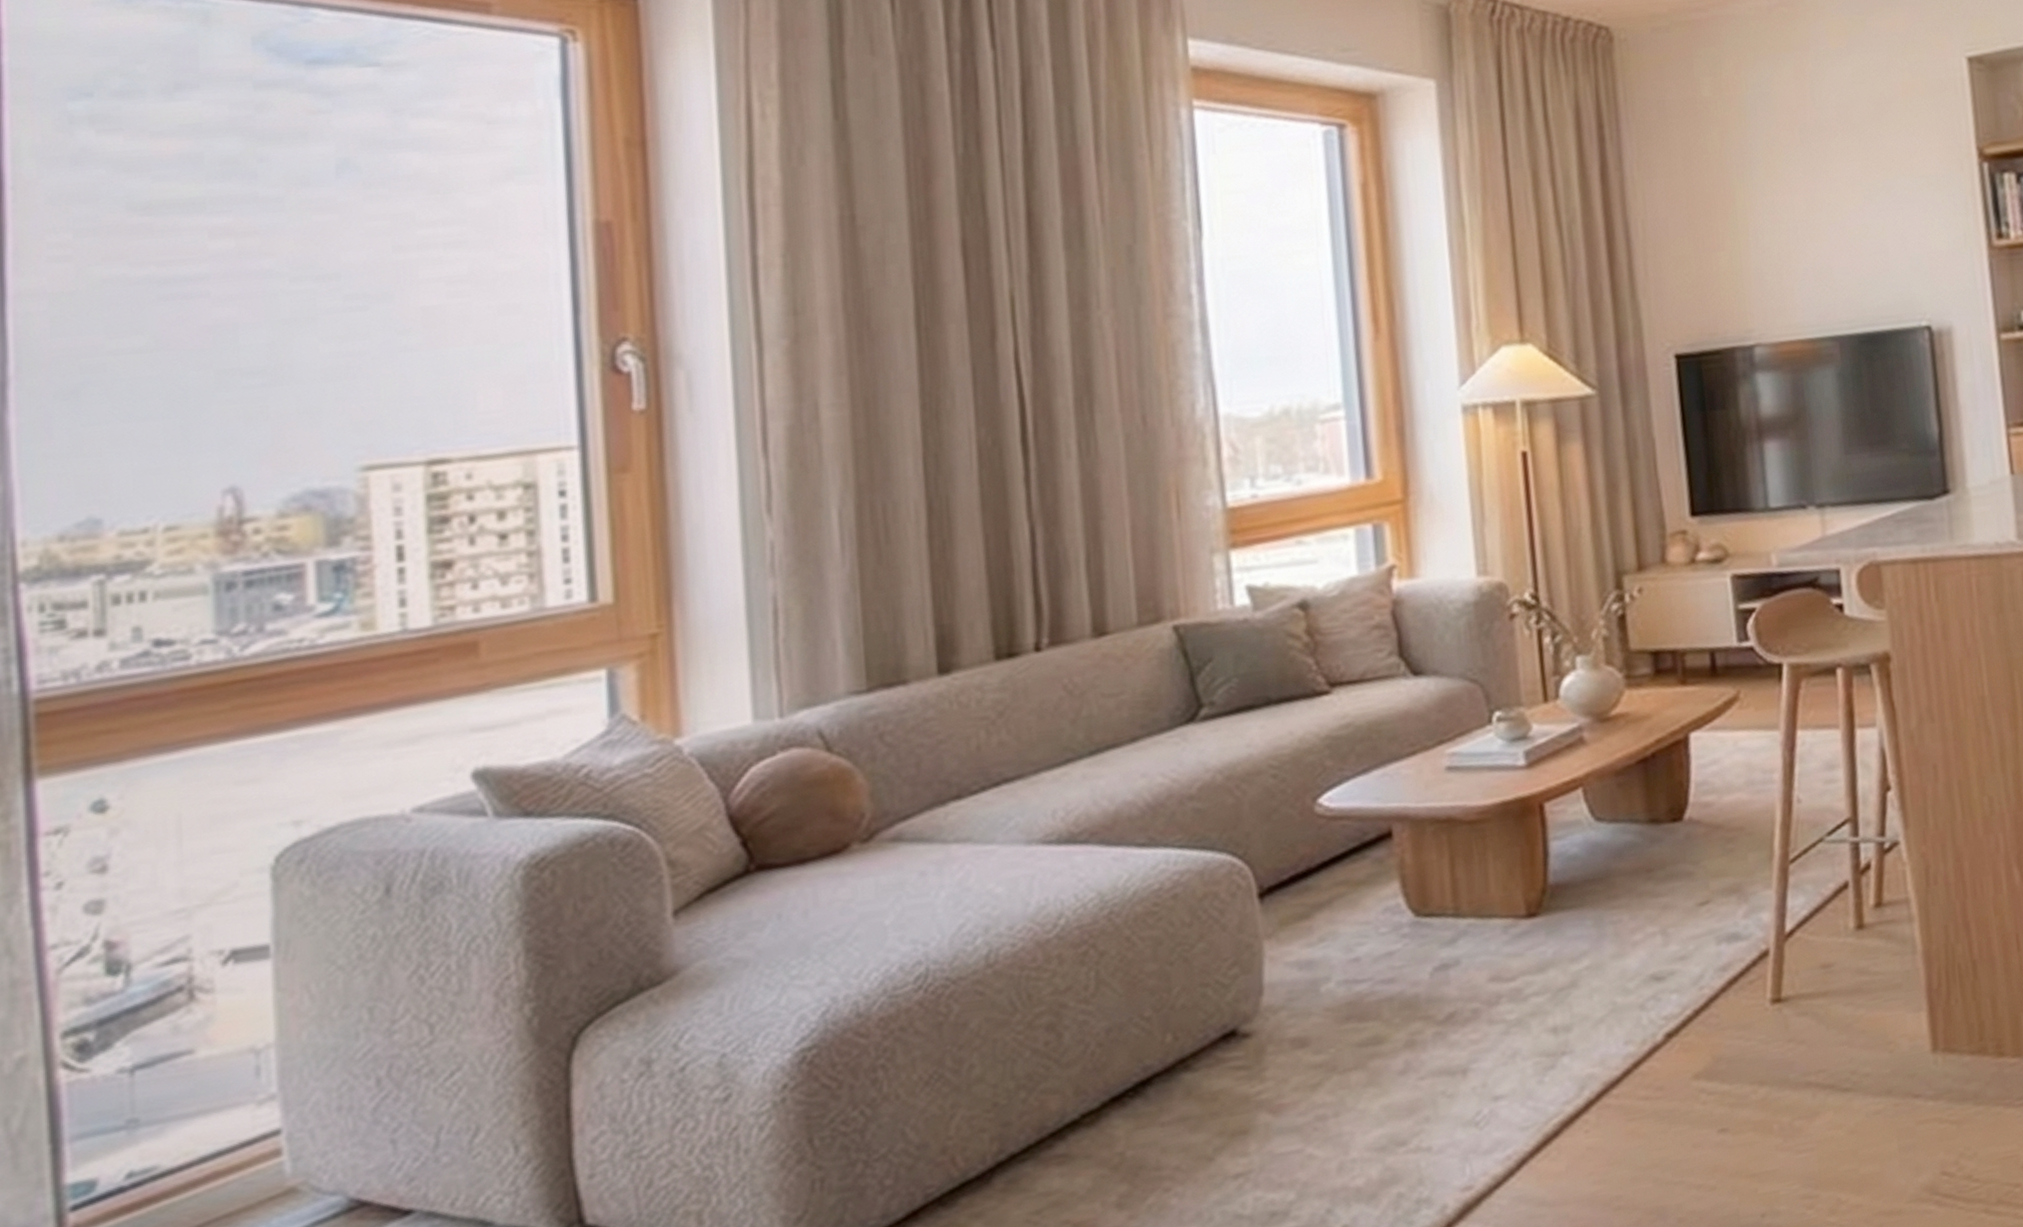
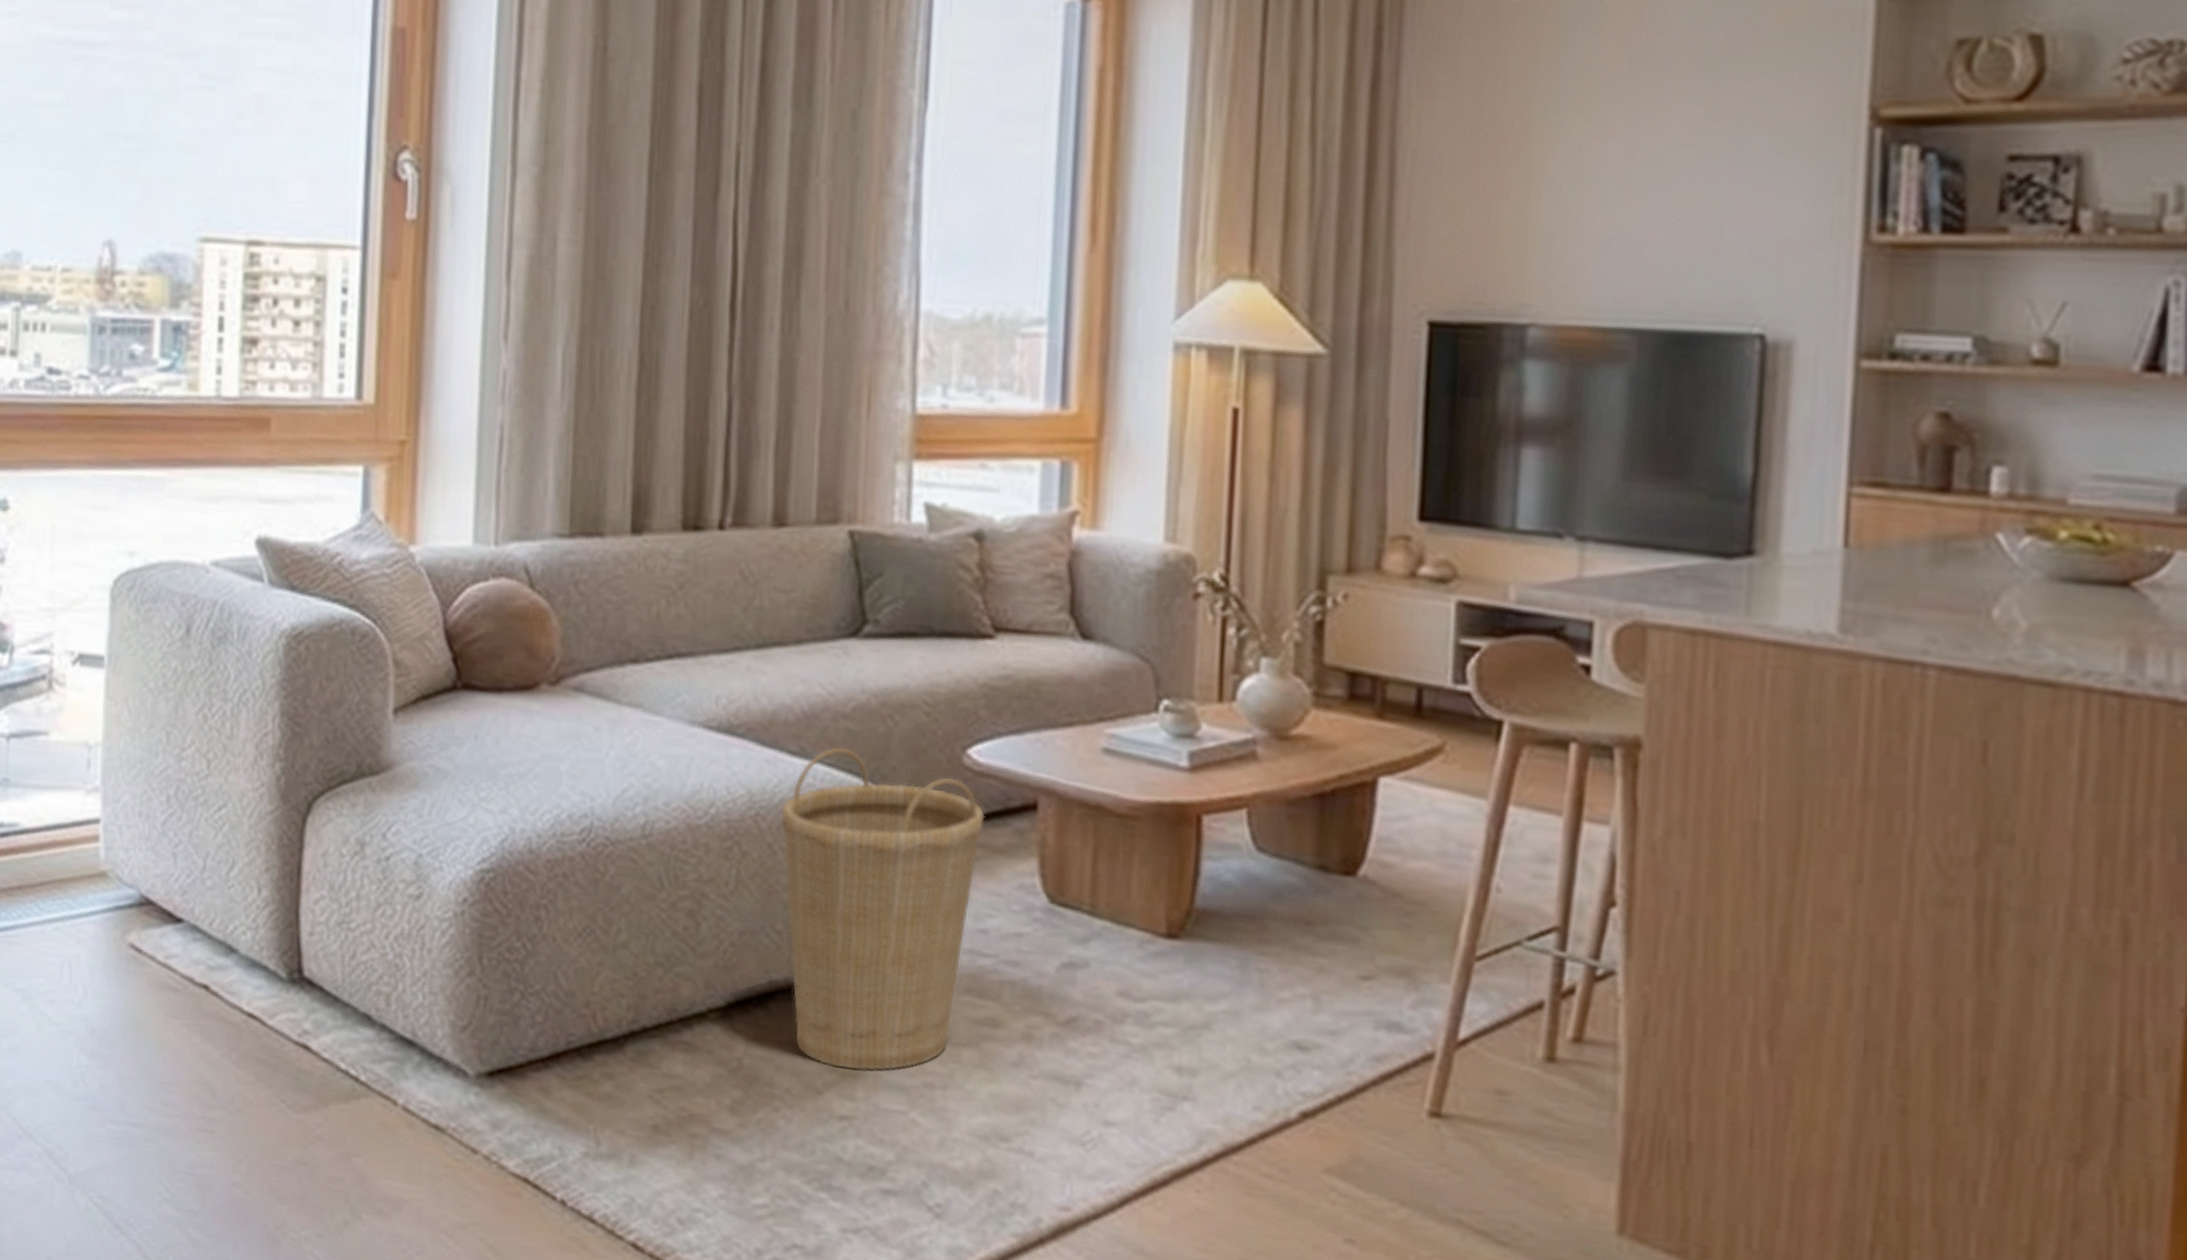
basket: none [1136,827,1343,1132] -> present [781,747,984,1072]

